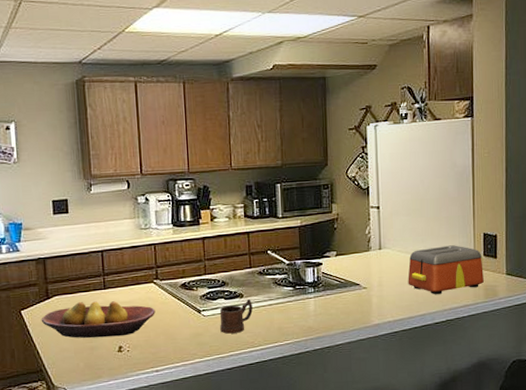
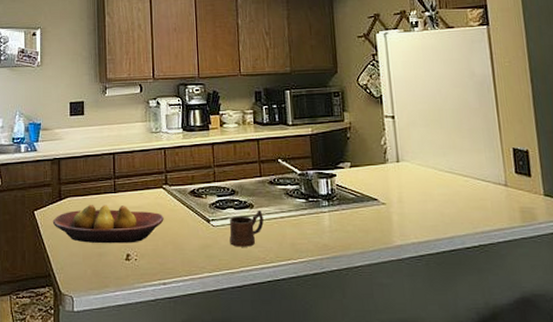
toaster: present [408,245,484,295] -> none [430,160,519,216]

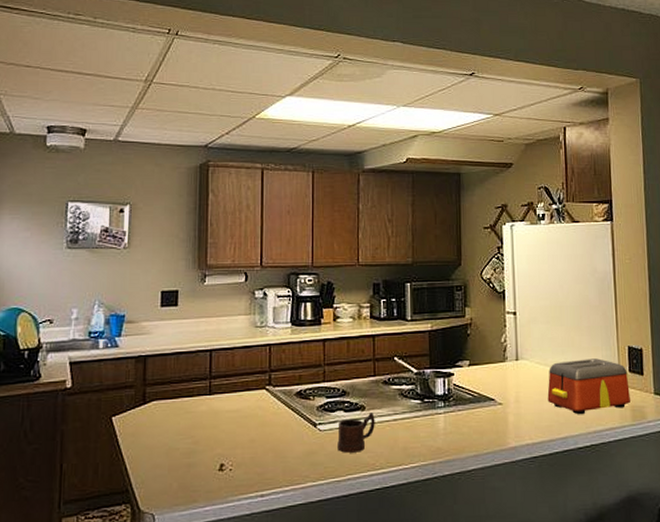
fruit bowl: present [52,205,164,244] -> none [133,408,265,453]
toaster: none [430,160,519,216] -> present [547,358,630,415]

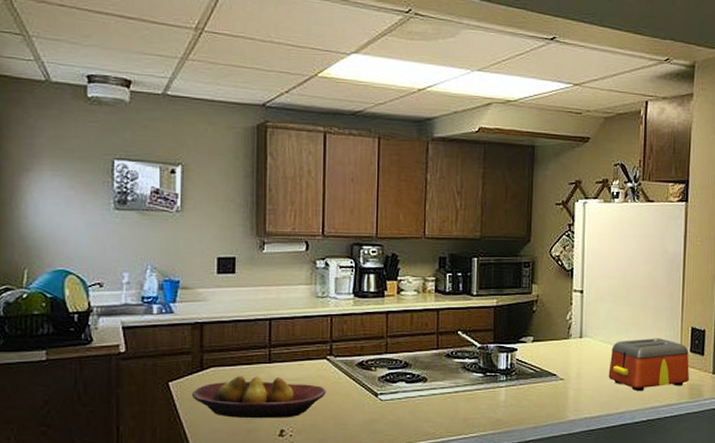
fruit bowl: none [133,408,265,453] -> present [191,376,326,419]
mug: present [337,413,375,453] -> none [398,384,437,422]

